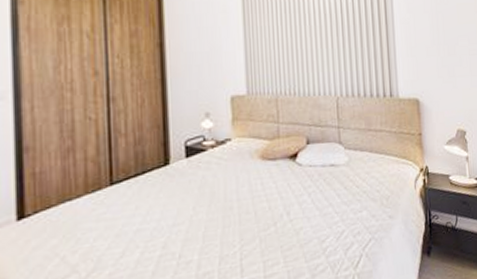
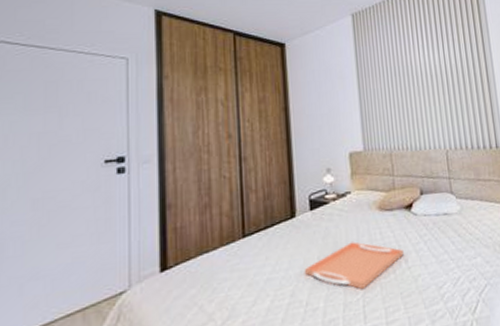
serving tray: none [177,192,286,243] -> present [304,242,404,290]

